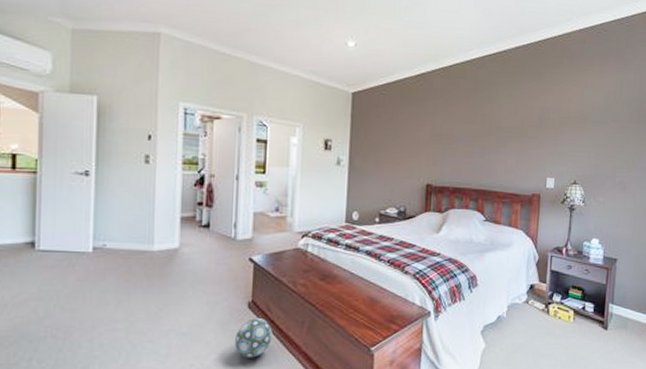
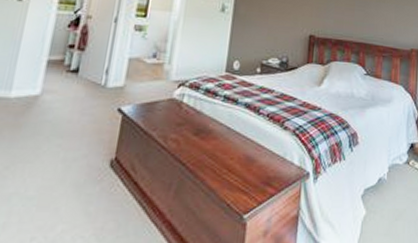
ball: present [235,318,272,358] -> none [88,179,135,229]

